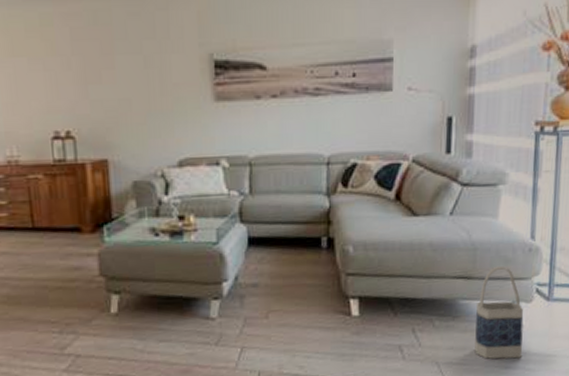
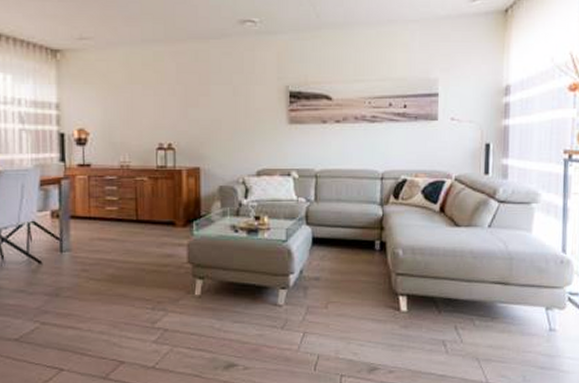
bag: present [475,267,524,359] -> none [512,275,557,360]

